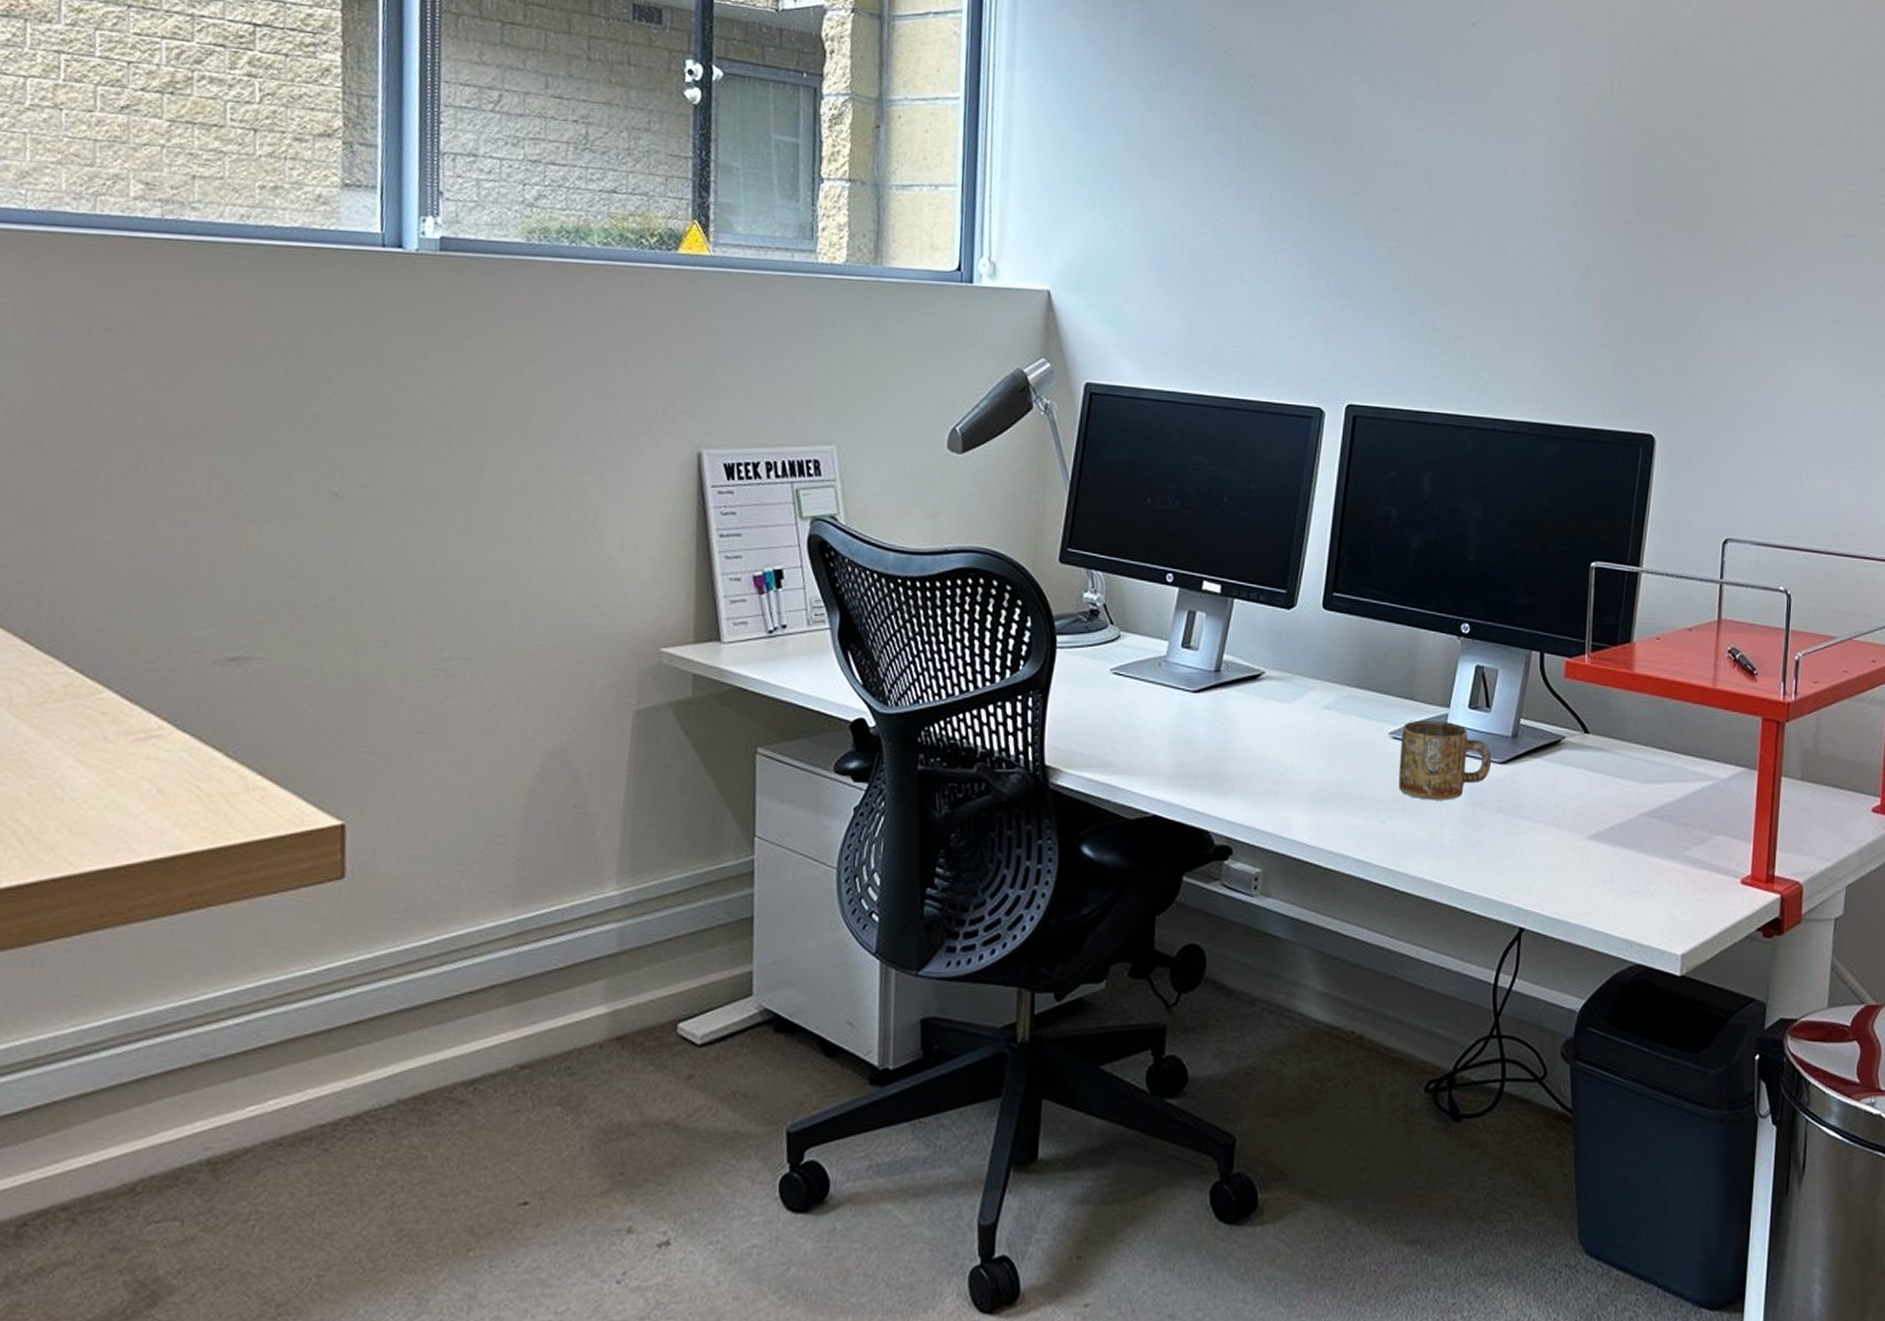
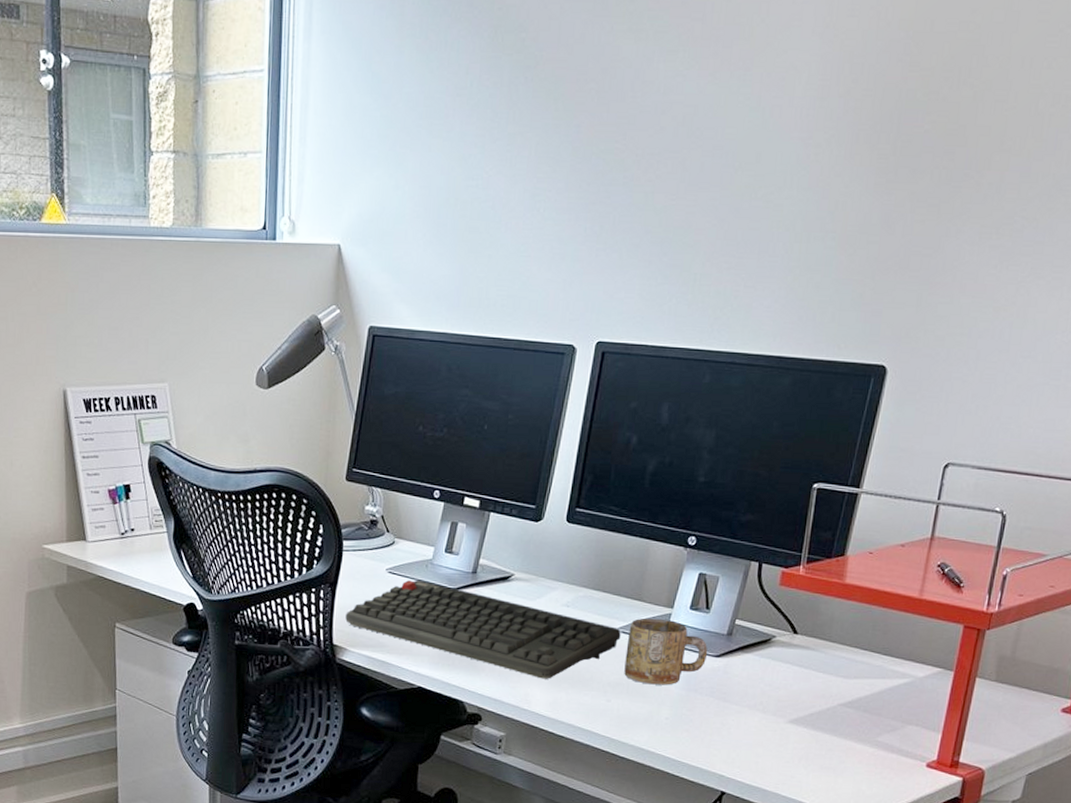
computer keyboard: none [1060,681,1392,799] -> present [345,579,621,679]

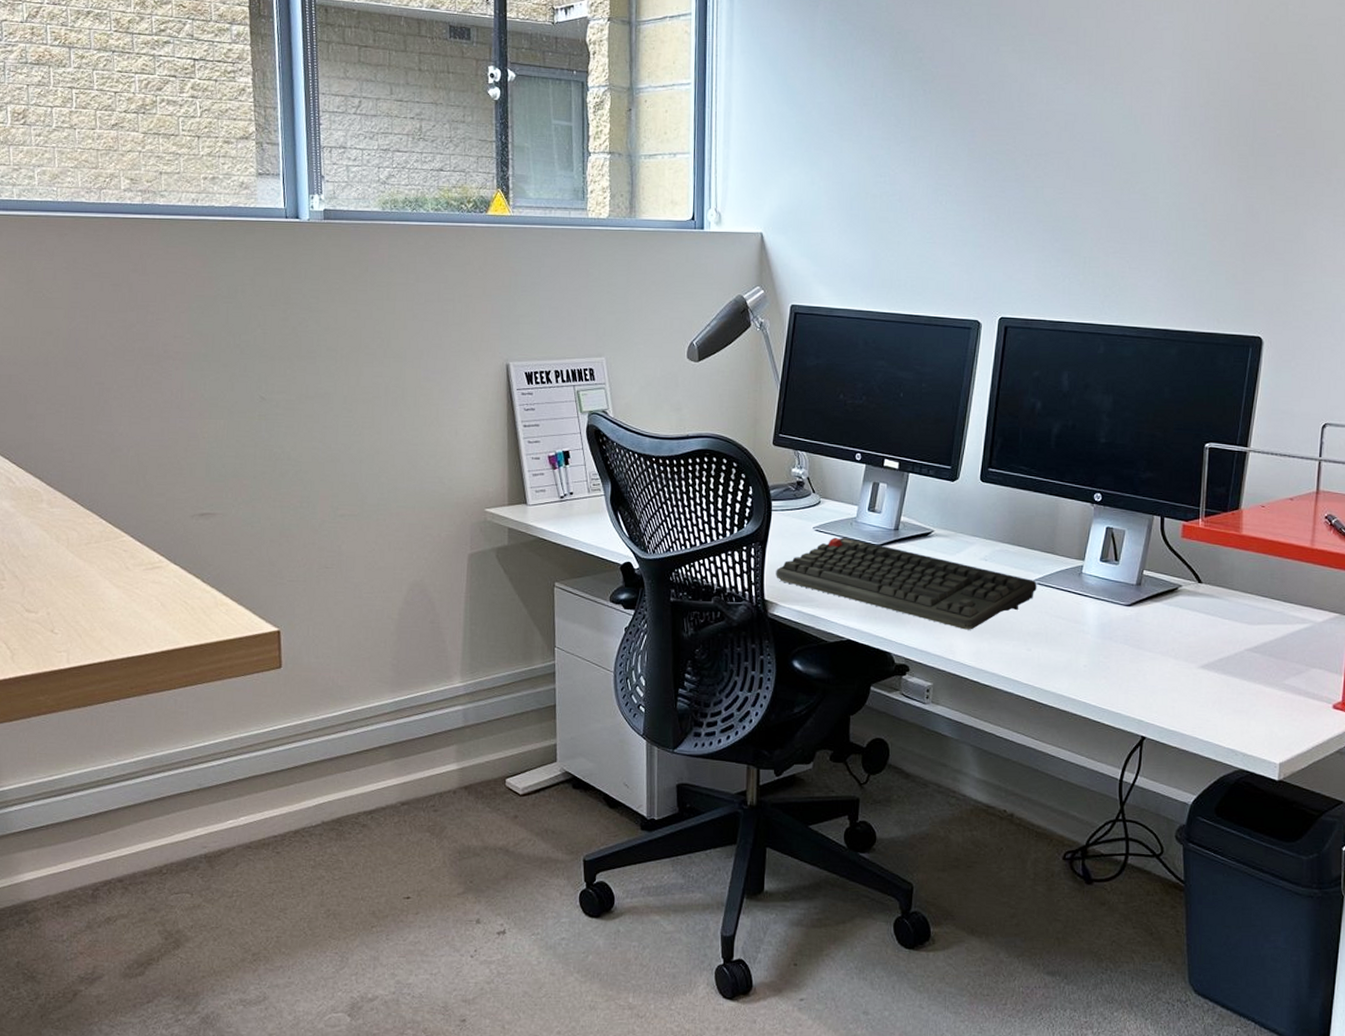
mug: present [624,618,708,686] -> none [1042,570,1120,634]

